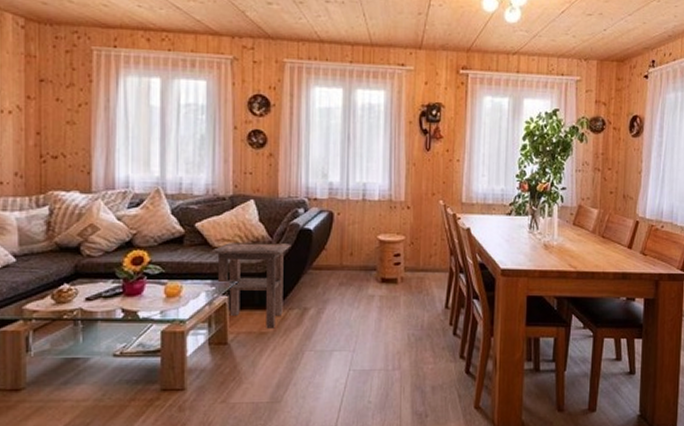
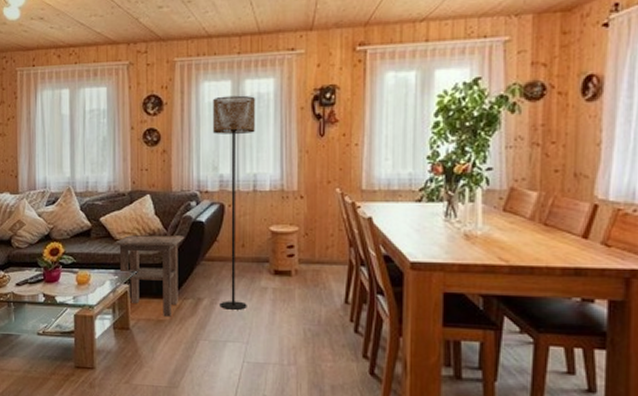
floor lamp: none [323,103,367,318] -> present [213,95,256,310]

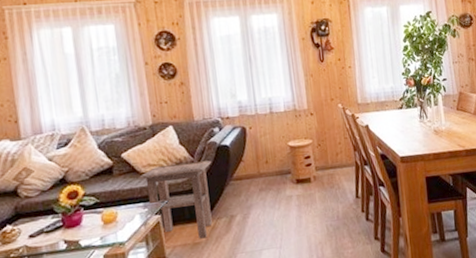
floor lamp: present [213,95,256,310] -> none [224,29,277,221]

